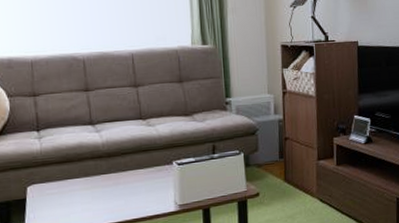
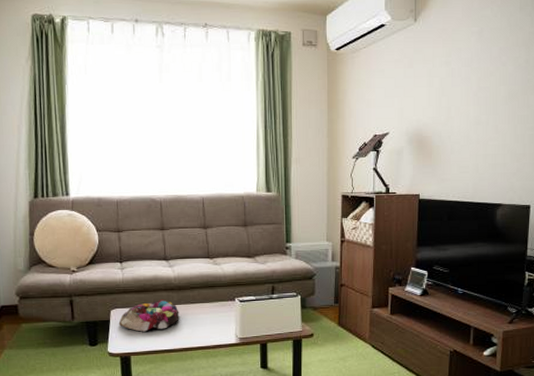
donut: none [37,169,110,209] -> present [118,300,179,332]

